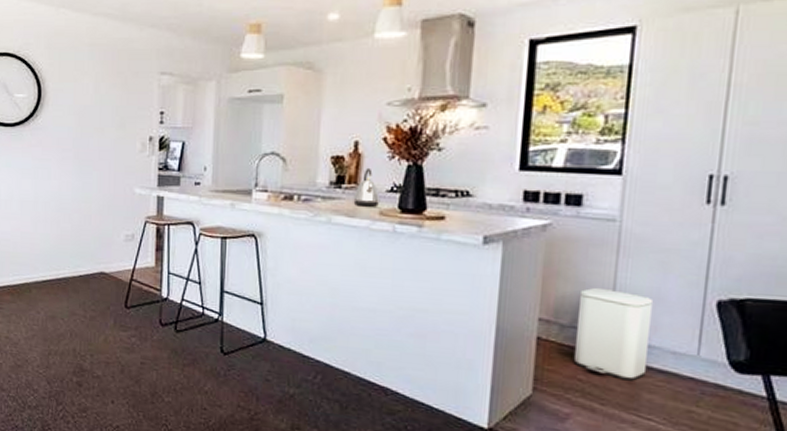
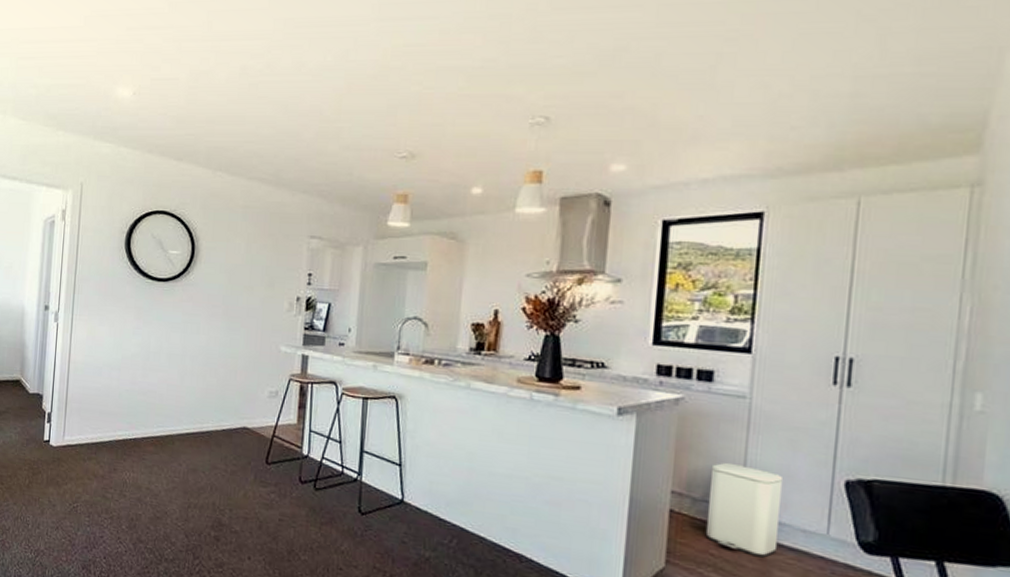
kettle: present [353,167,381,208] -> none [492,335,519,376]

